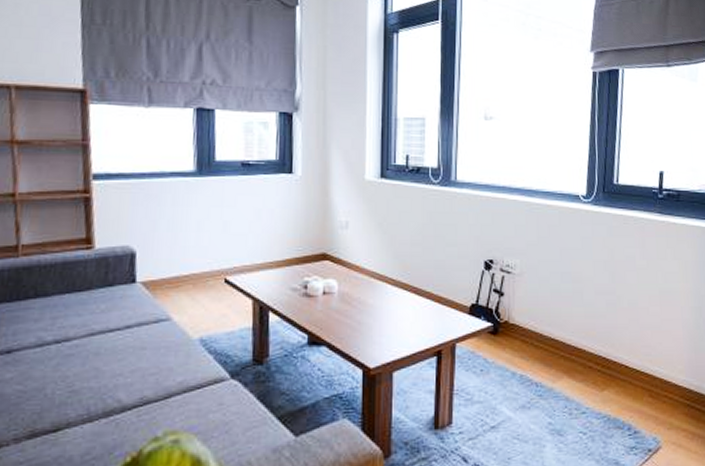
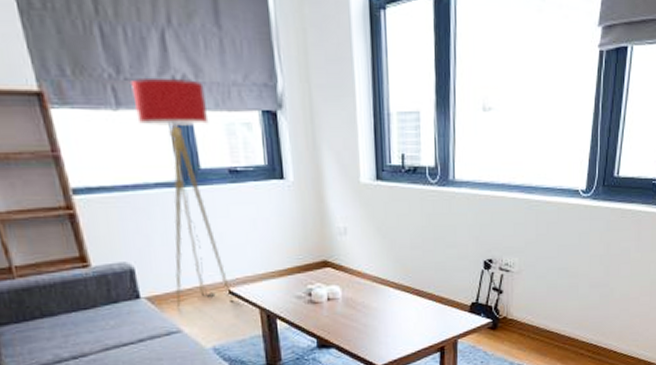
floor lamp: none [164,81,230,296] -> present [131,77,233,310]

